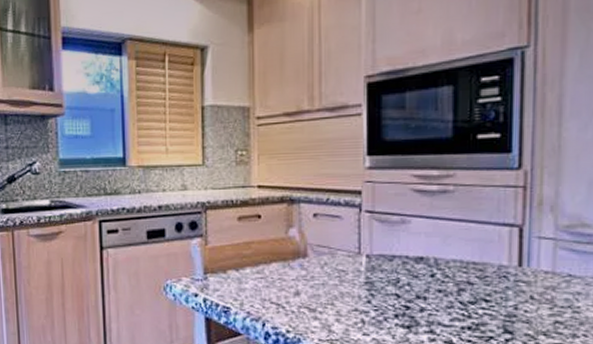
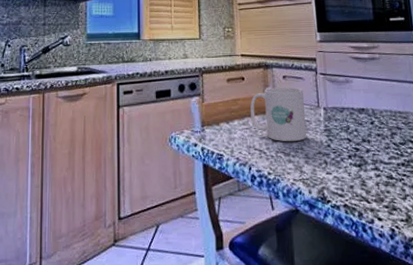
mug: none [268,228,341,296] -> present [250,87,307,142]

